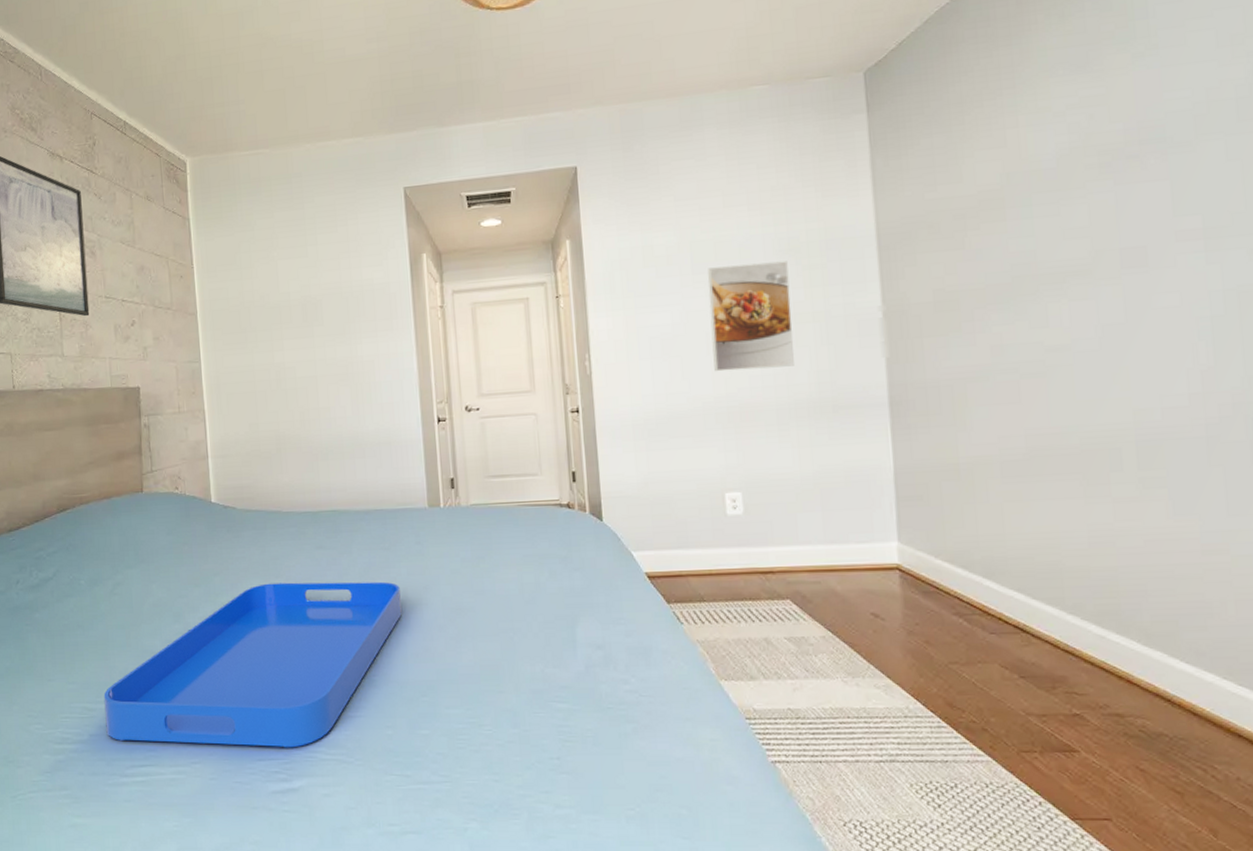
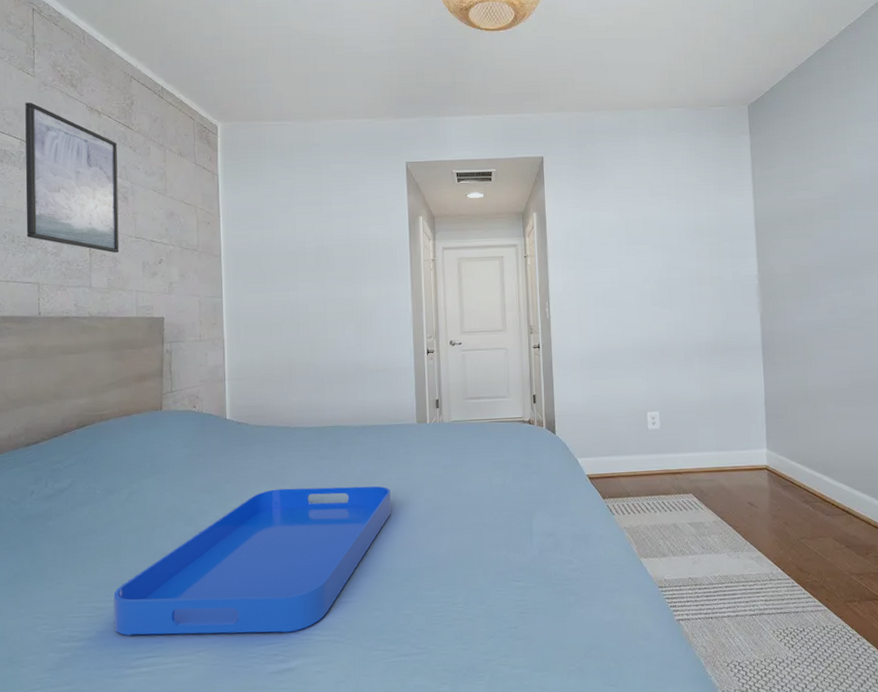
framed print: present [707,261,795,372] -> none [637,238,698,320]

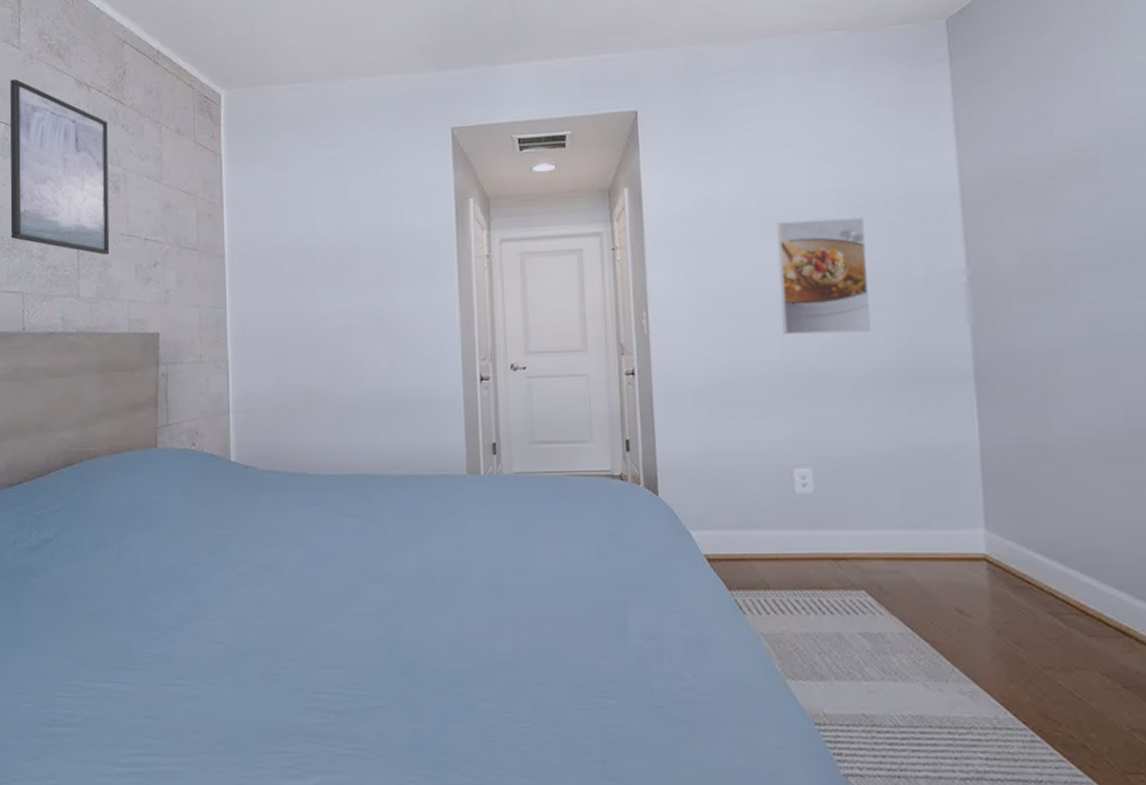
serving tray: present [113,486,391,636] -> none [102,553,434,740]
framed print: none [637,238,698,320] -> present [776,217,871,335]

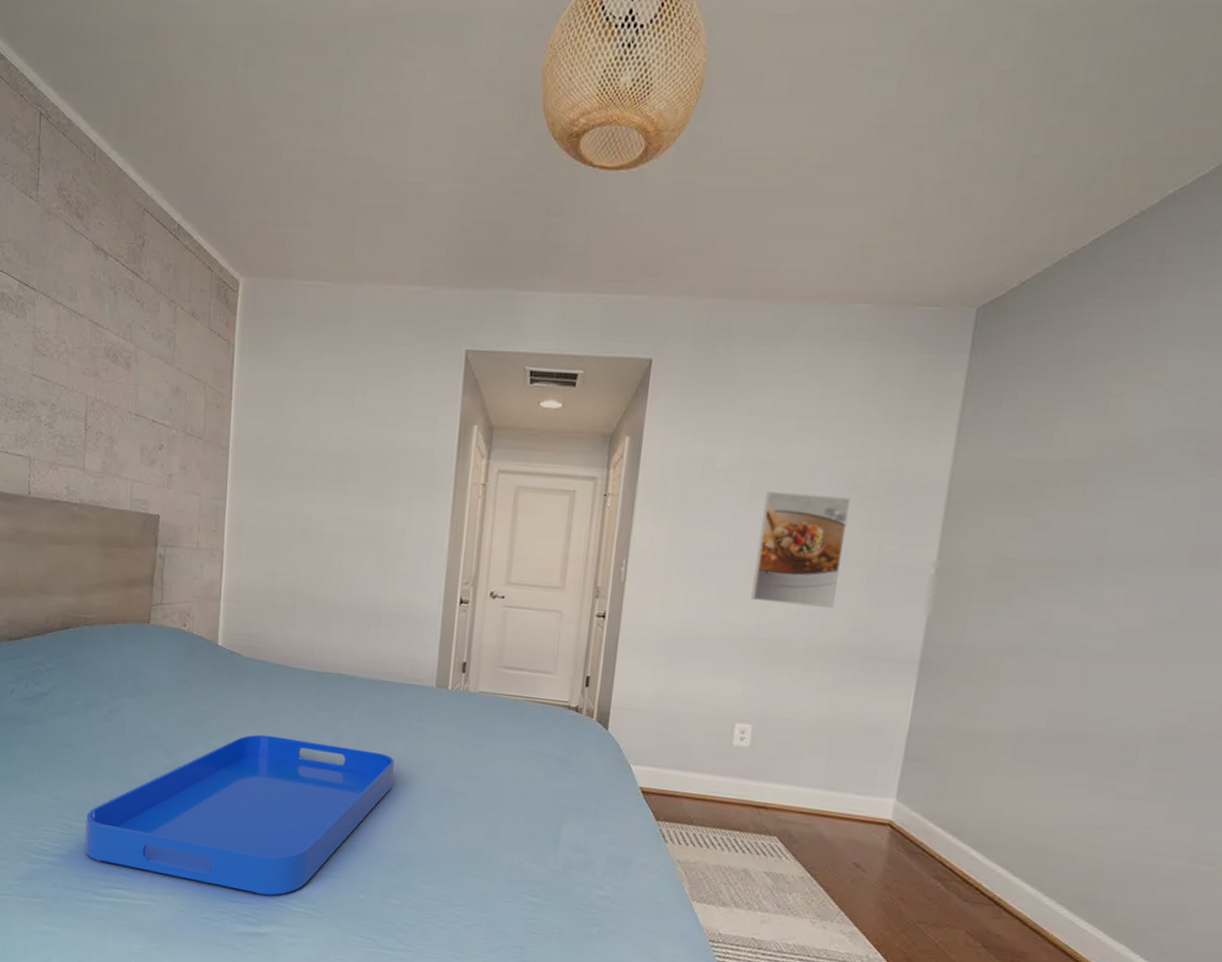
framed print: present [10,79,110,256] -> none [20,234,123,432]
serving tray: none [102,553,434,740] -> present [85,734,394,896]

